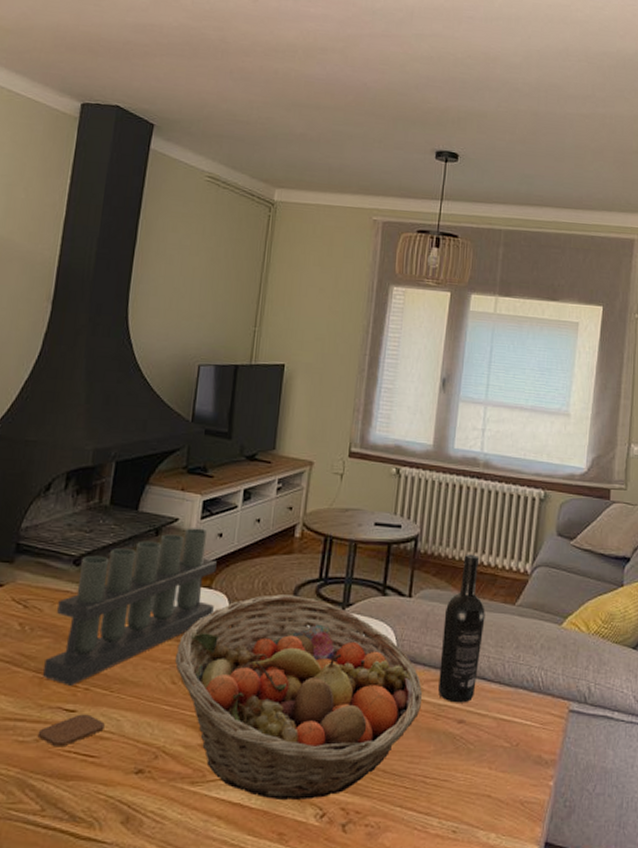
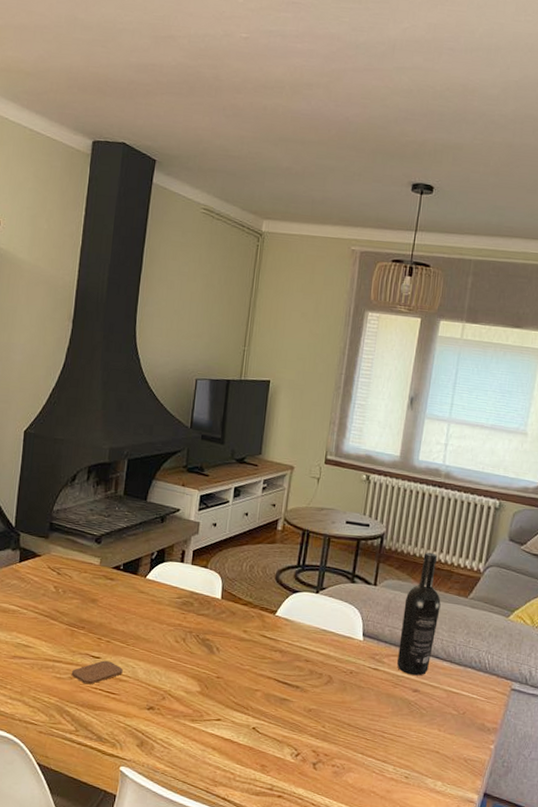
candle holder: present [43,528,217,686] -> none [74,517,212,638]
fruit basket: present [174,594,423,800] -> none [177,576,384,742]

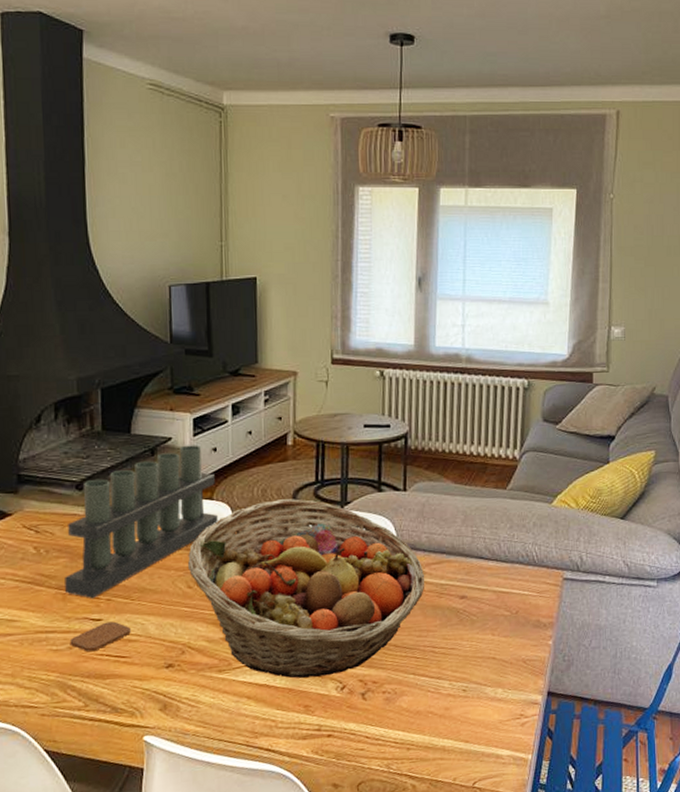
candle holder: none [74,517,212,638] -> present [65,445,218,598]
fruit basket: none [177,576,384,742] -> present [187,499,425,679]
wine bottle: present [397,552,441,676] -> none [439,446,479,582]

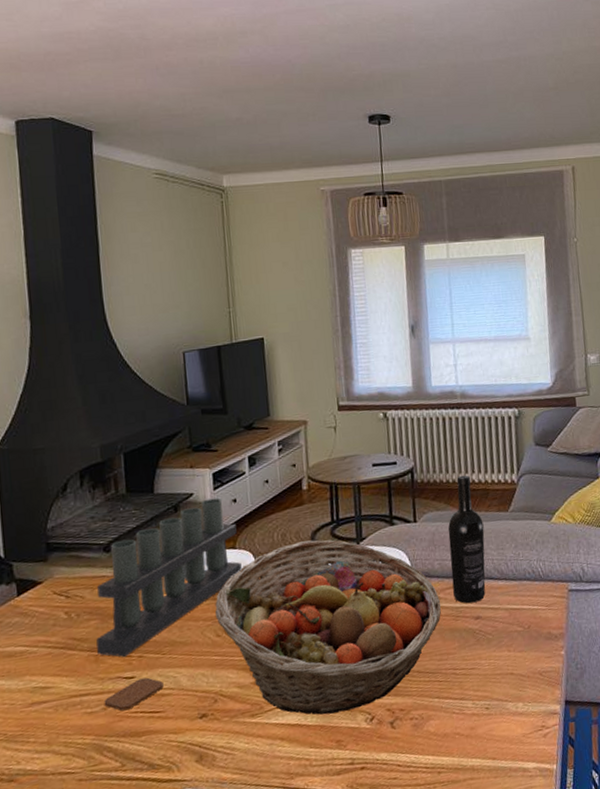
wine bottle: none [439,446,479,582] -> present [448,475,486,604]

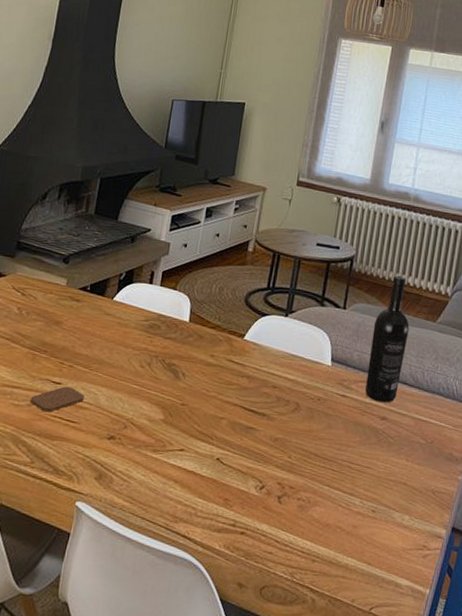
candle holder: present [96,498,242,657] -> none [36,237,181,362]
fruit basket: present [214,540,441,715] -> none [143,299,352,473]

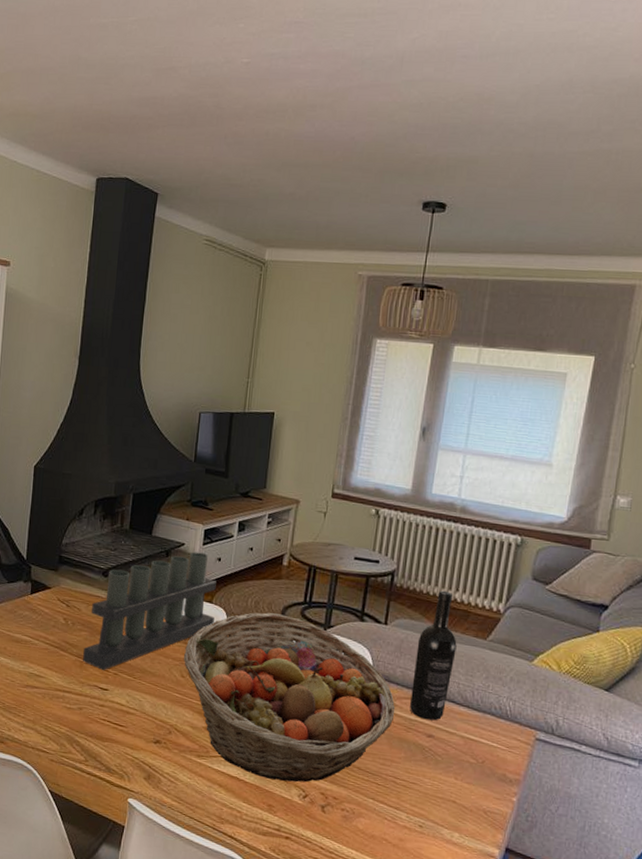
coaster: present [30,386,85,412] -> none [80,692,130,716]
candle holder: none [36,237,181,362] -> present [83,551,216,670]
fruit basket: none [143,299,352,473] -> present [183,612,395,783]

